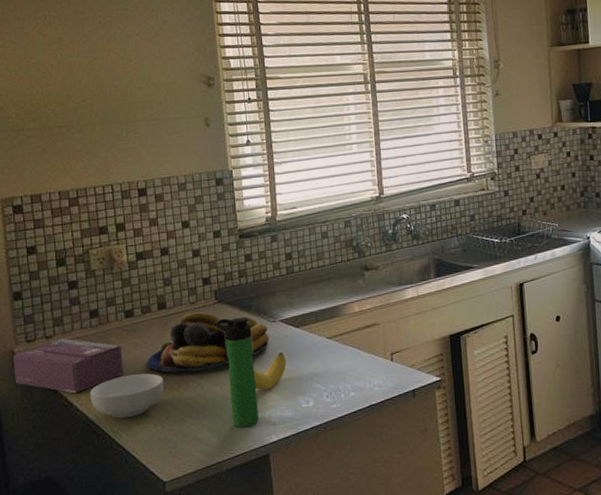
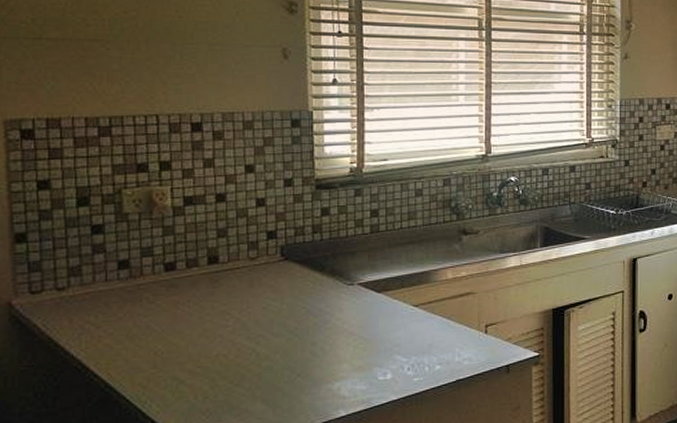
tissue box: present [13,338,124,394] -> none [10,290,159,356]
cereal bowl: present [90,373,164,419] -> none [112,336,210,387]
fruit bowl: present [147,312,270,373] -> none [189,269,345,337]
bottle: present [214,316,260,428] -> none [278,277,326,400]
banana: present [253,351,286,390] -> none [322,318,363,359]

